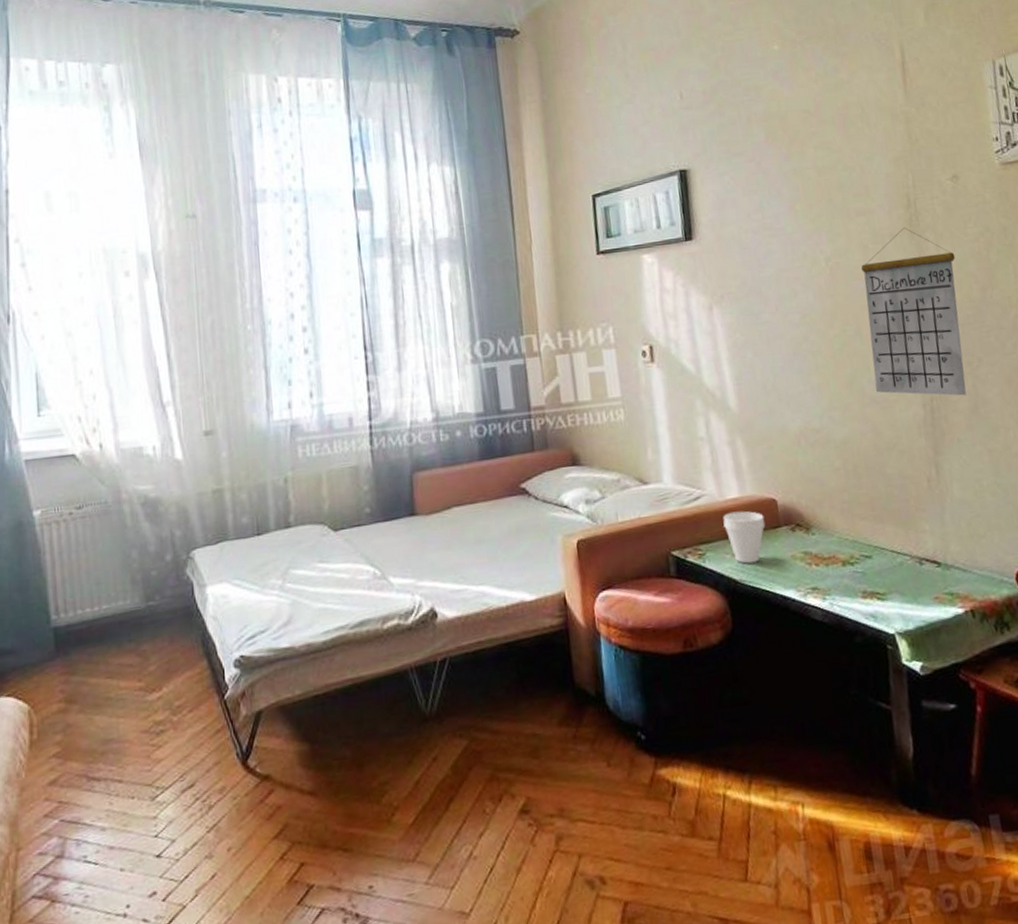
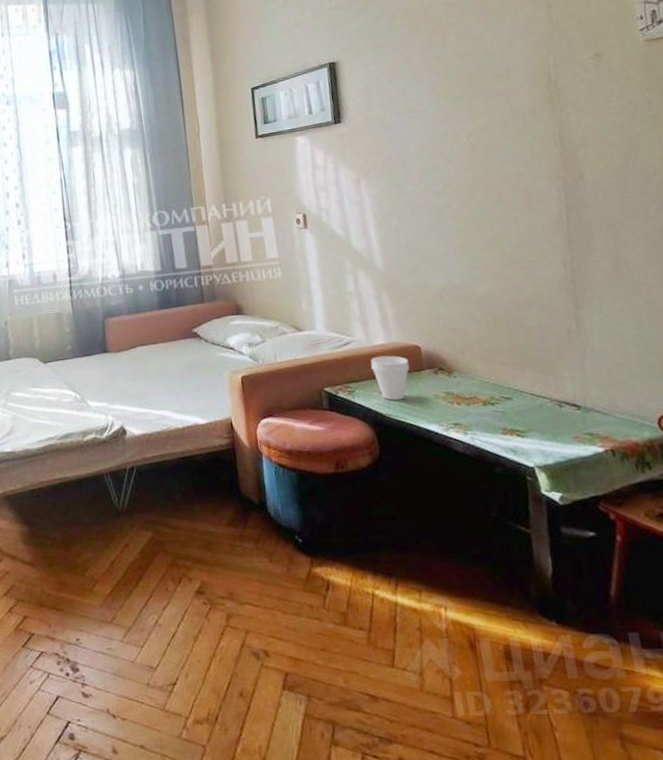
calendar: present [861,227,967,396] -> none [501,104,608,256]

